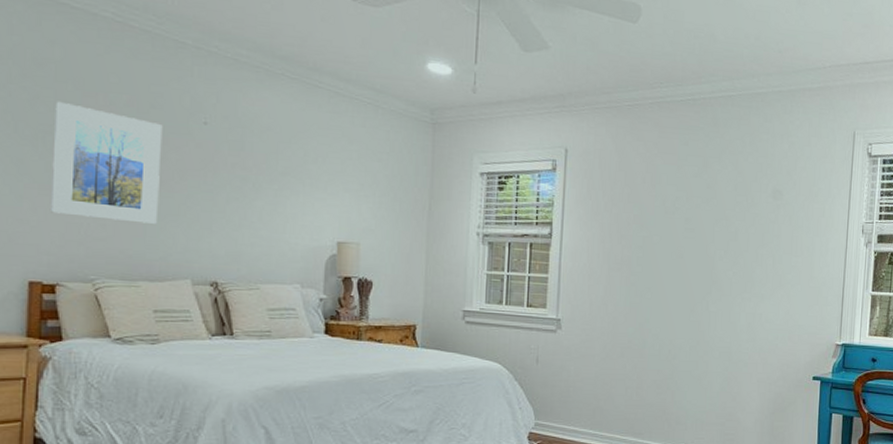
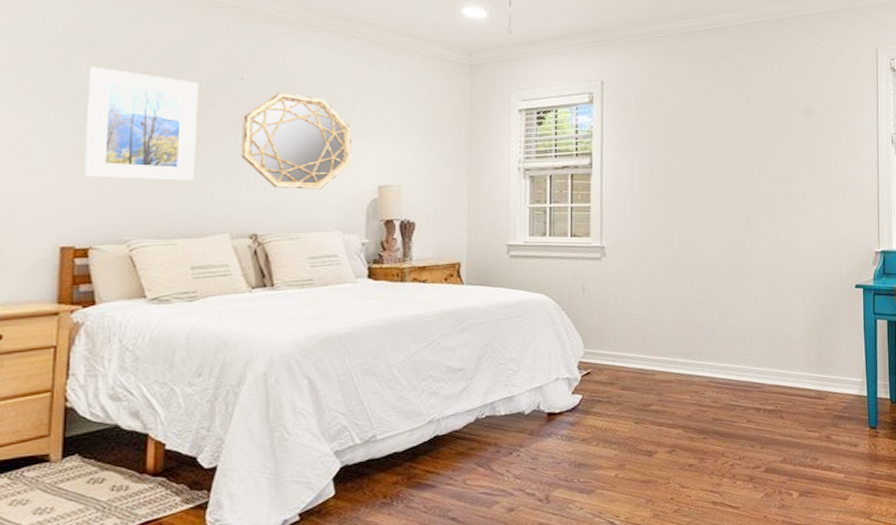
home mirror: none [203,140,312,242] -> present [241,93,351,190]

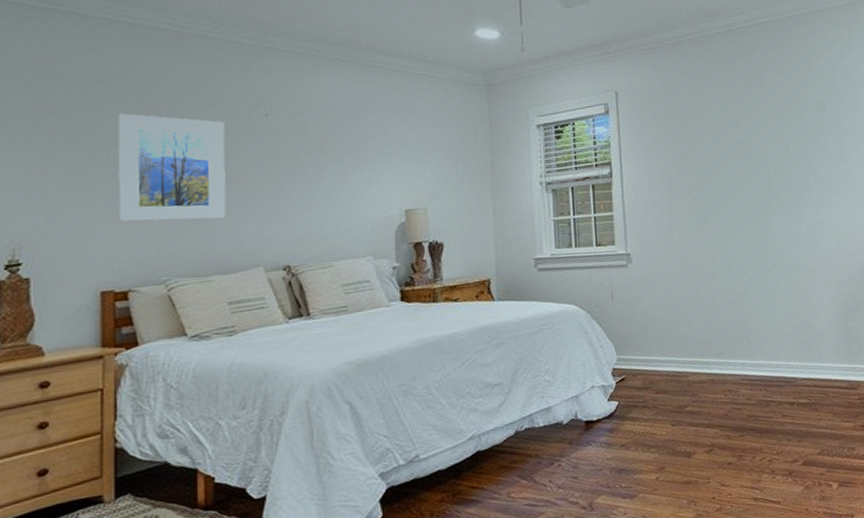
home mirror: present [241,93,351,190] -> none [268,125,377,220]

